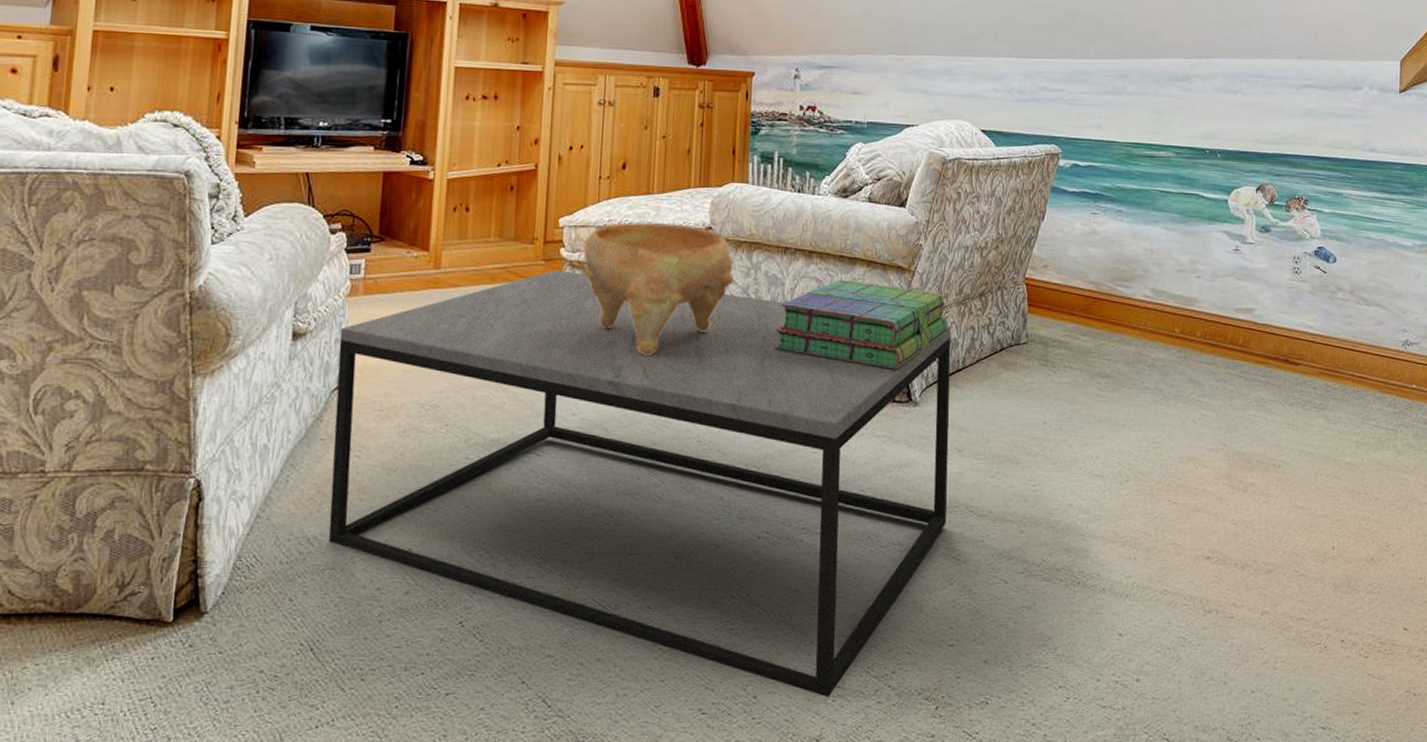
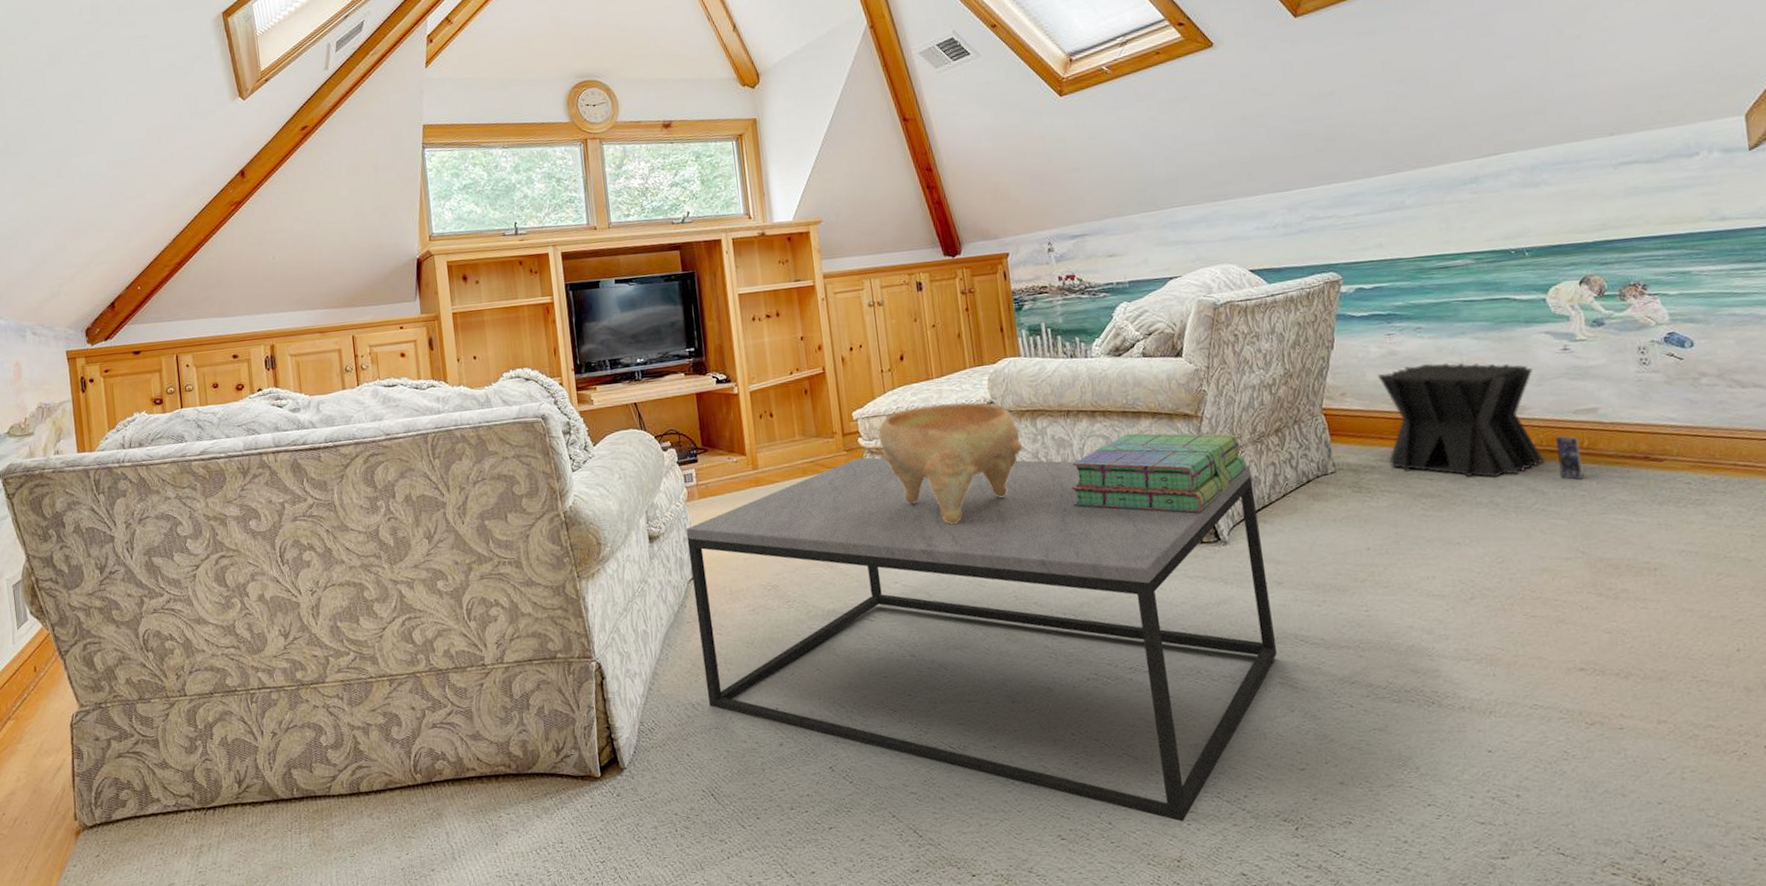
side table: none [1076,246,1236,376] -> present [1378,362,1585,481]

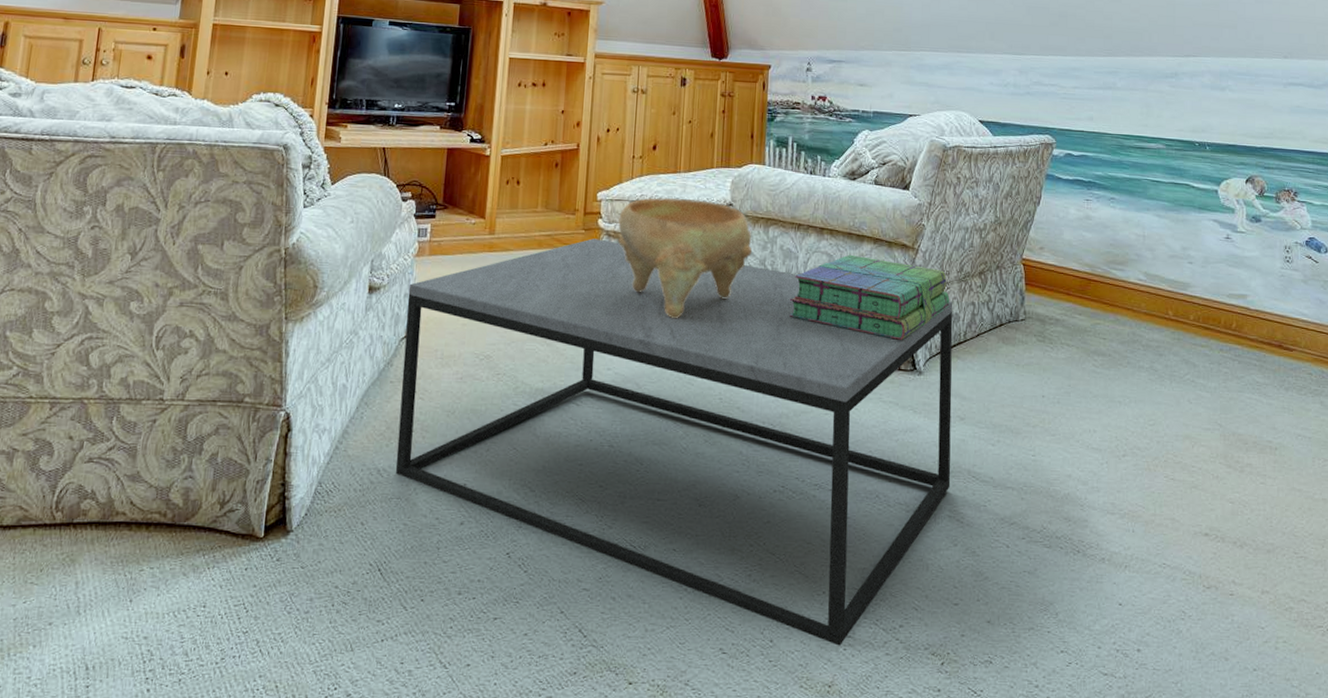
side table: present [1378,362,1585,481] -> none [1072,231,1230,359]

